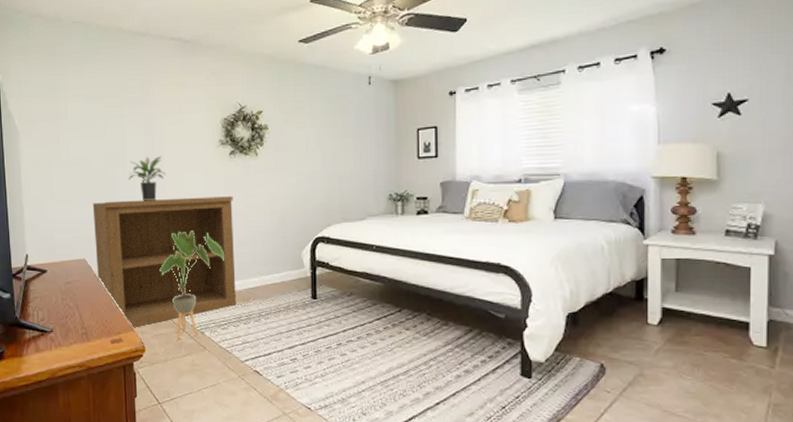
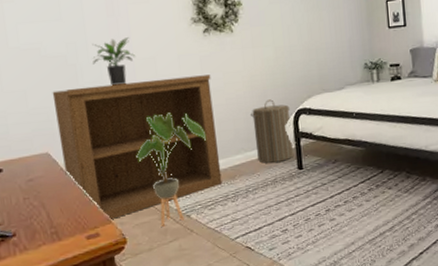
laundry hamper: none [268,225,309,290] -> present [250,99,294,164]

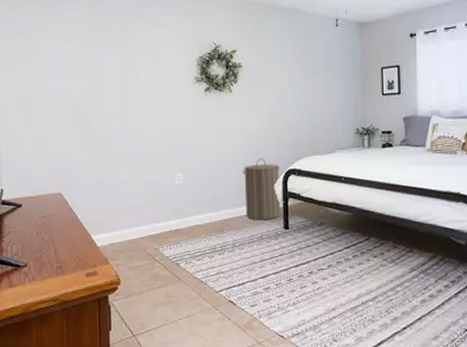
bookshelf: present [52,74,223,221] -> none [69,131,211,261]
potted plant: present [92,37,135,86] -> none [106,93,143,136]
house plant: present [136,112,206,227] -> none [135,164,199,272]

